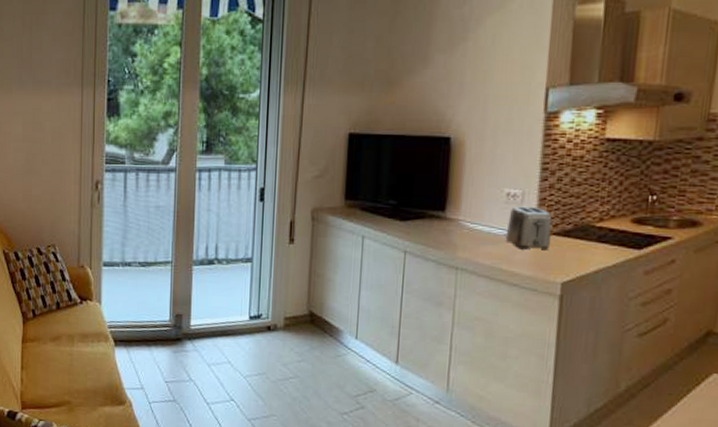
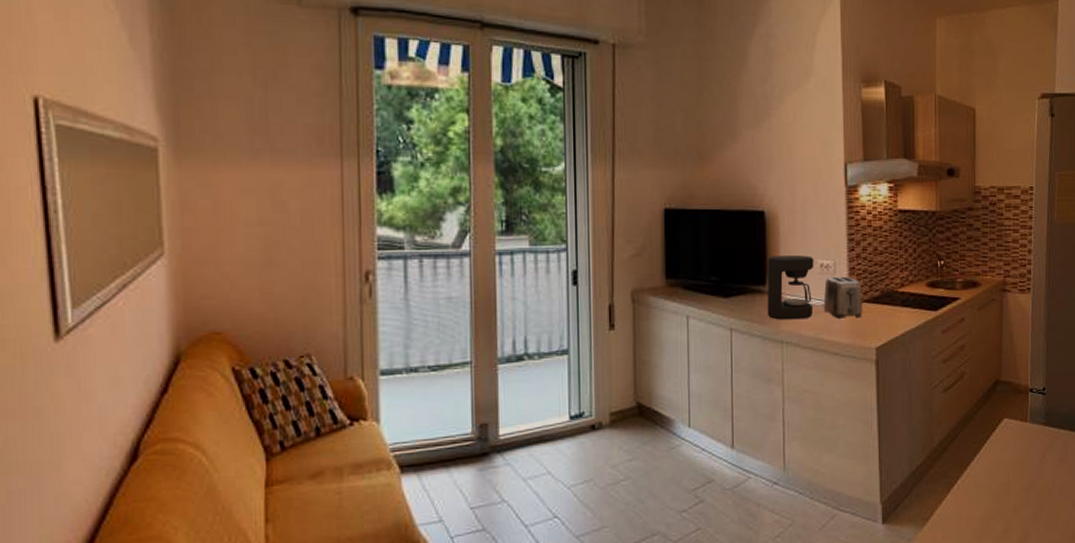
coffee maker: none [443,182,501,248] -> present [767,255,814,320]

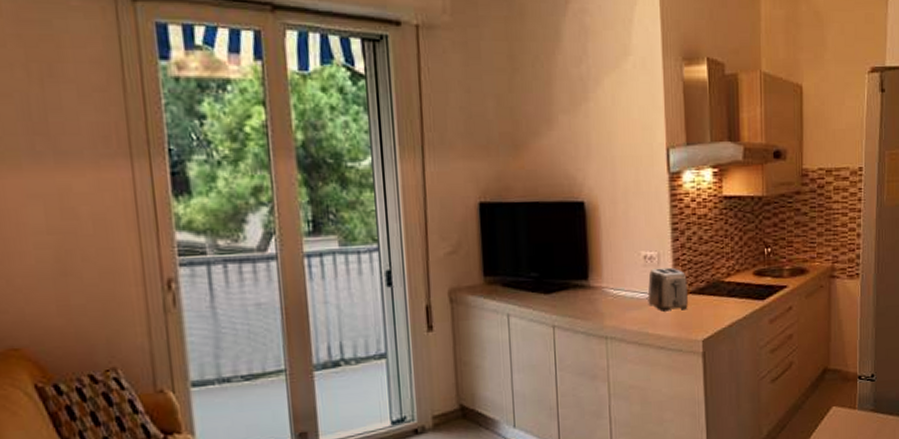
coffee maker: present [767,255,814,320] -> none [589,247,638,315]

